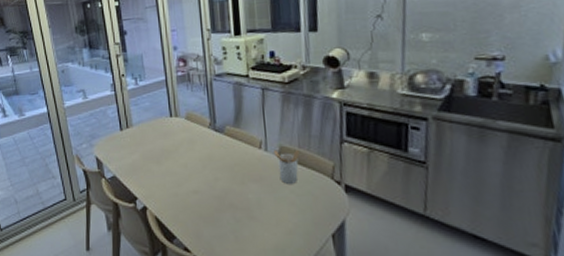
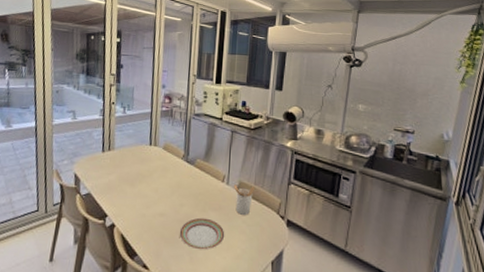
plate: none [218,191,272,227] -> present [179,217,225,250]

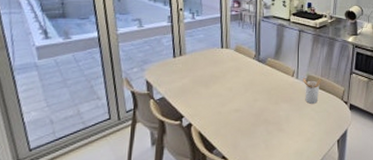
plate: present [179,217,225,250] -> none [254,109,296,138]

